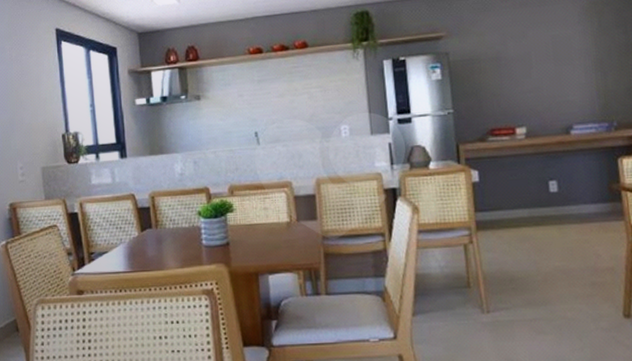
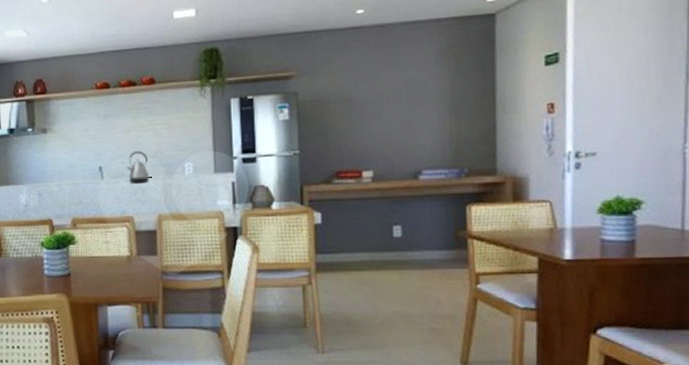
kettle: none [283,114,307,148] -> present [127,150,151,184]

